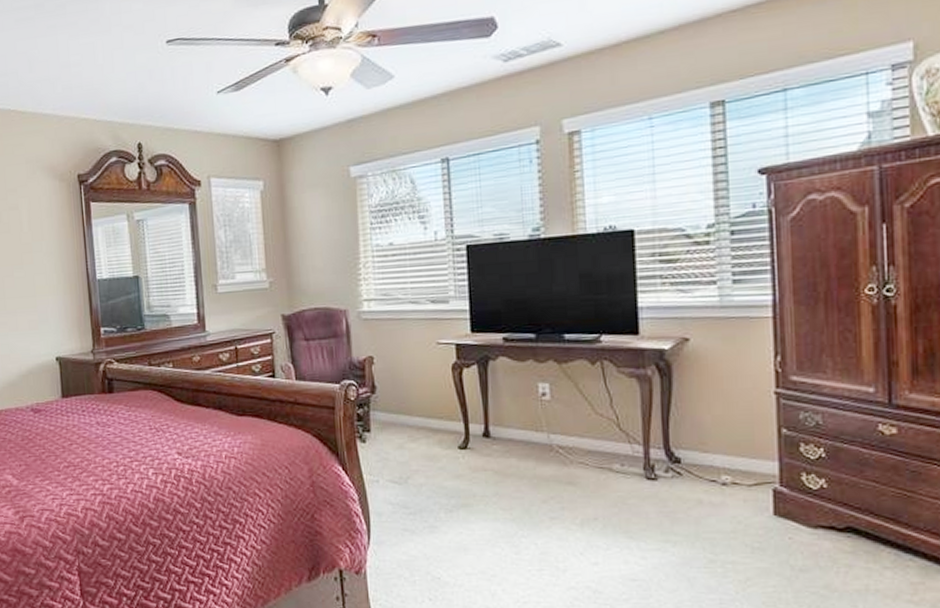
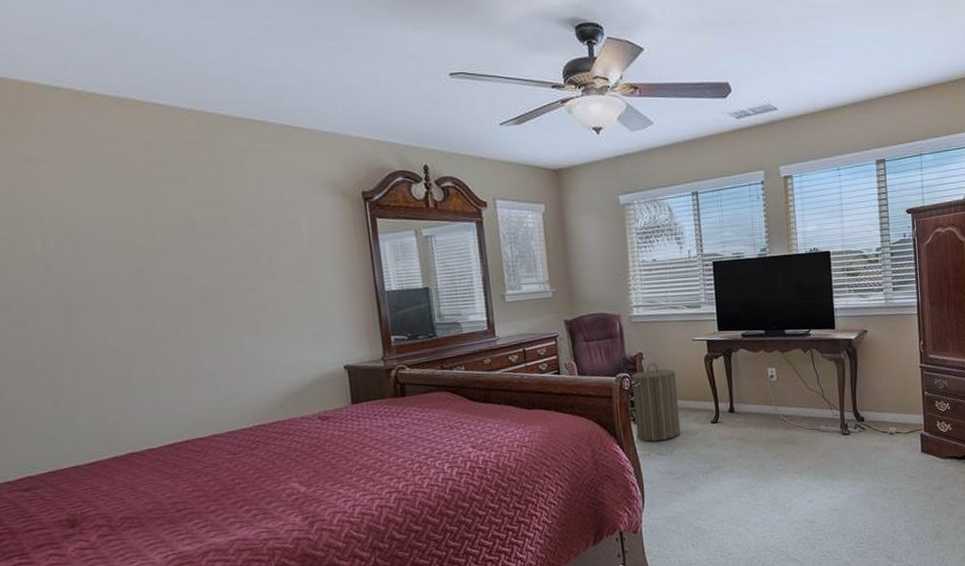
laundry hamper: none [358,369,418,465] -> present [631,362,680,442]

